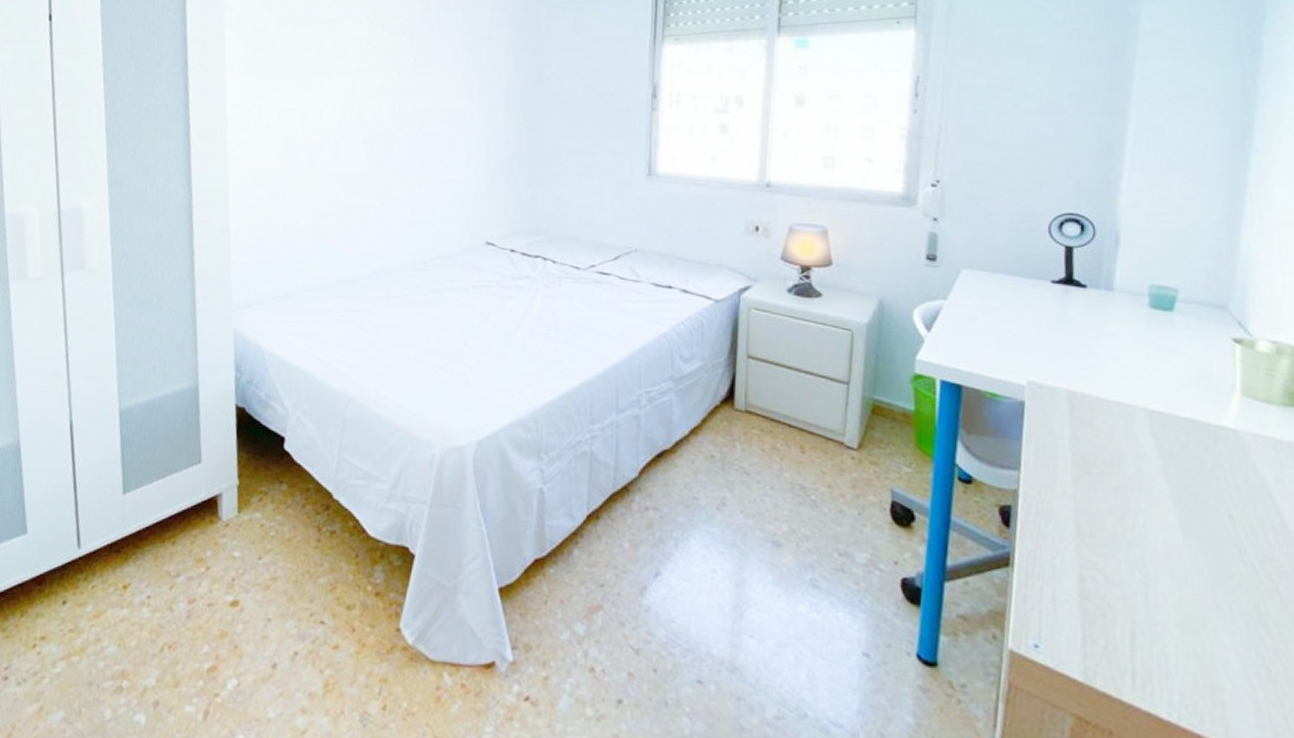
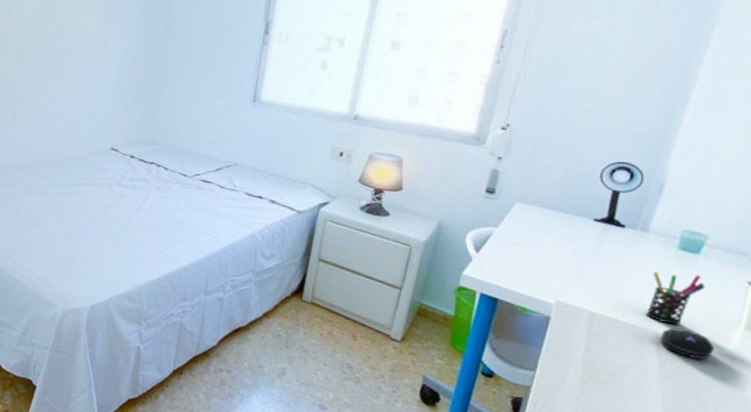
pen holder: none [1127,335,1188,398] -> present [645,271,705,325]
computer mouse: none [1151,401,1213,436] -> present [660,327,714,360]

